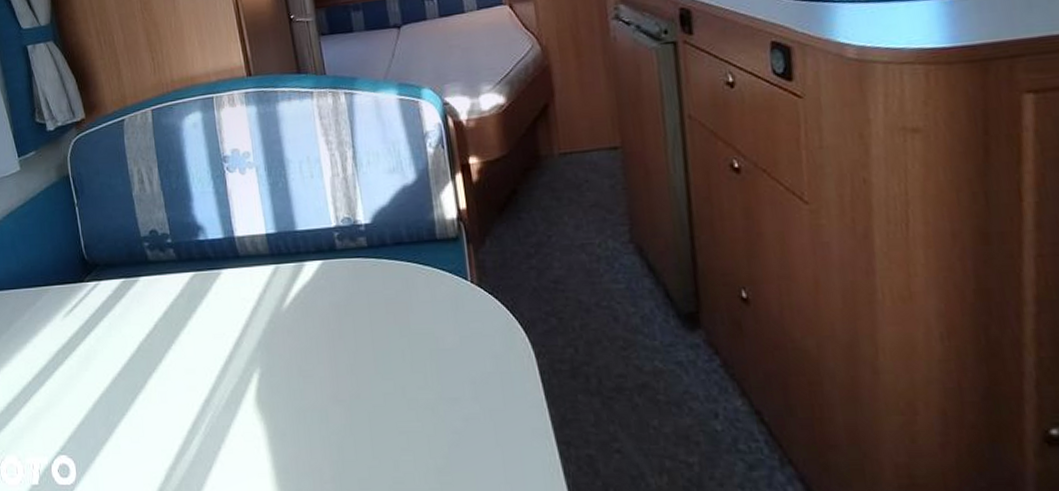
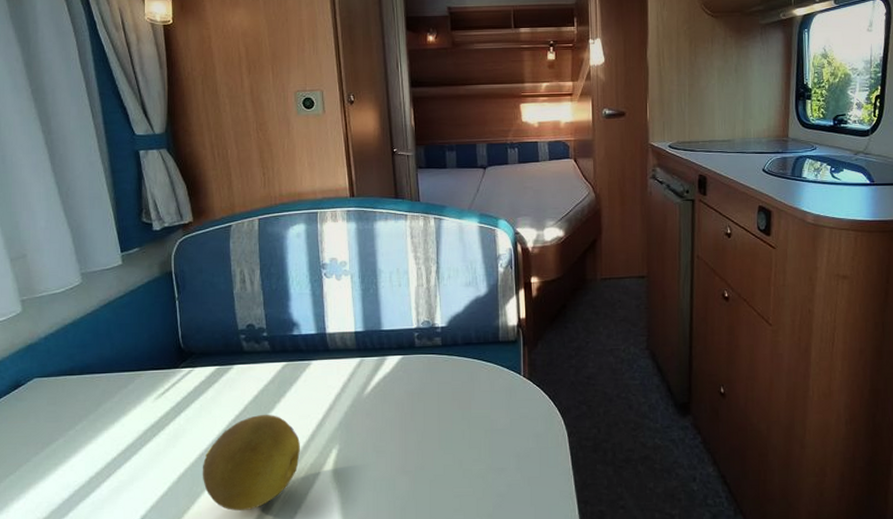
fruit: none [117,333,218,445] -> present [202,415,300,512]

